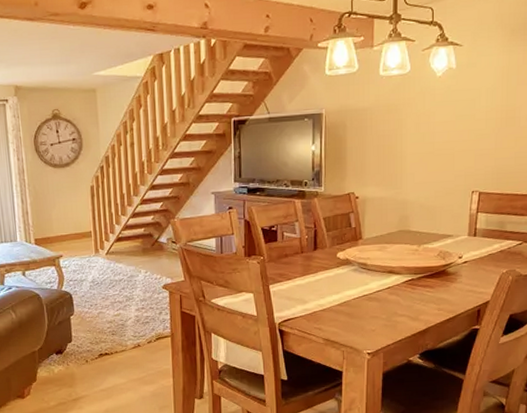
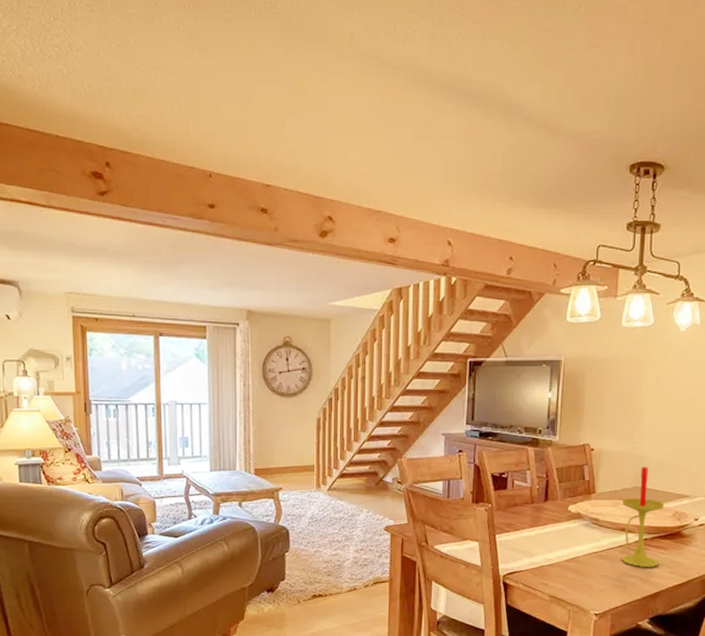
candle: none [388,210,429,306] -> present [621,466,664,567]

